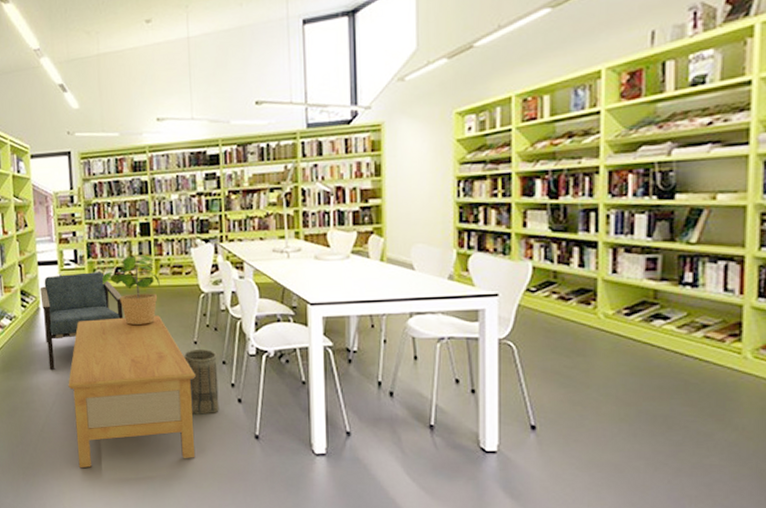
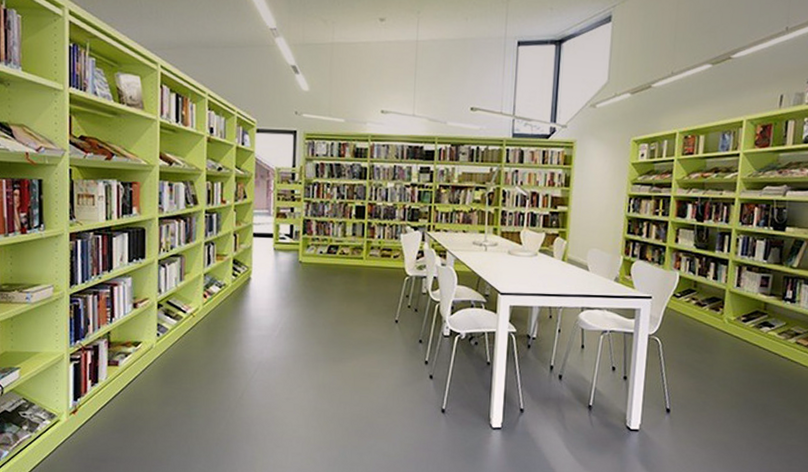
armchair: present [40,272,124,370] -> none [252,248,333,339]
coffee table: present [68,315,196,468] -> none [271,293,394,435]
potted plant: present [102,255,160,325] -> none [315,235,369,301]
basket: present [184,350,219,414] -> none [385,328,415,388]

